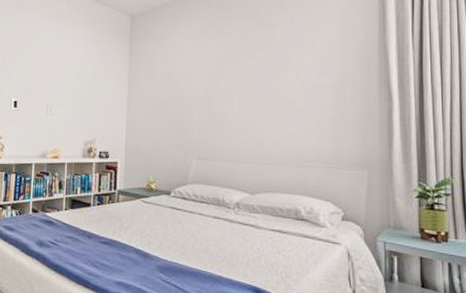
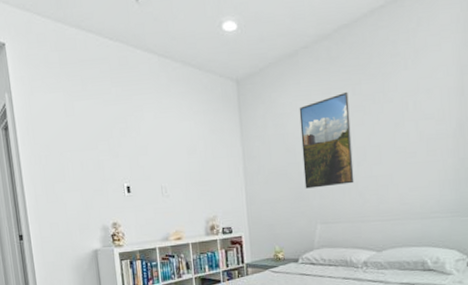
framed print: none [185,37,235,124] -> present [299,91,354,189]

